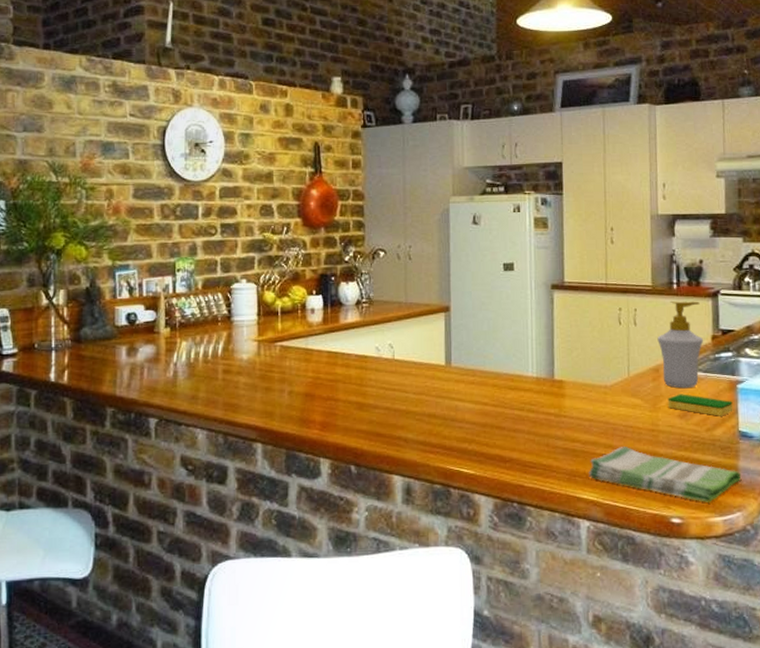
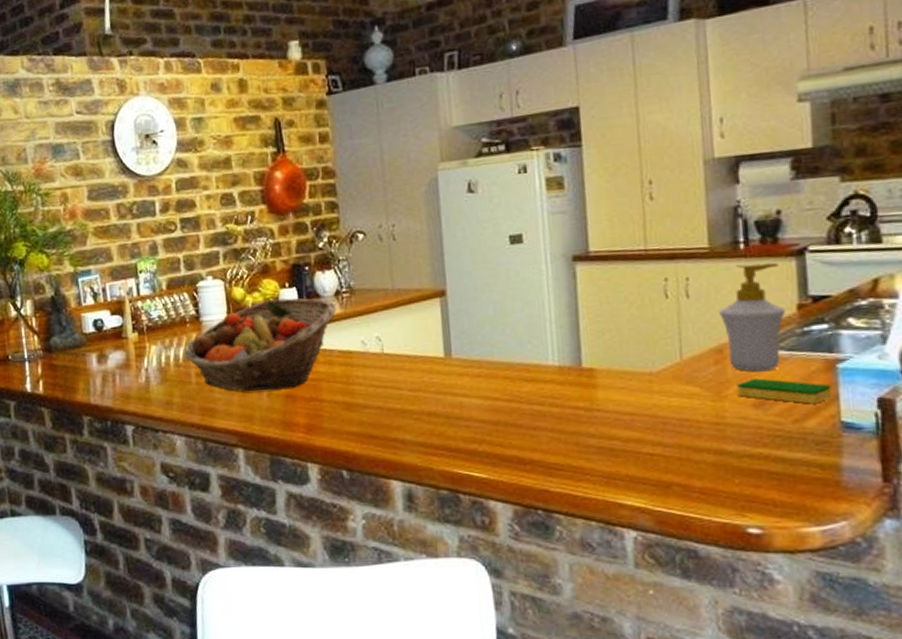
fruit basket: none [213,304,357,389] -> present [184,298,337,391]
dish towel: present [588,447,742,502] -> none [632,444,847,509]

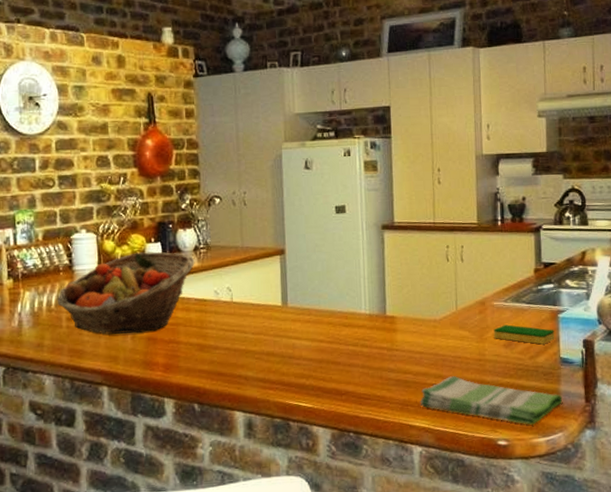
dish towel: none [632,444,847,509] -> present [420,376,563,425]
soap bottle: present [719,262,785,372] -> none [483,236,526,320]

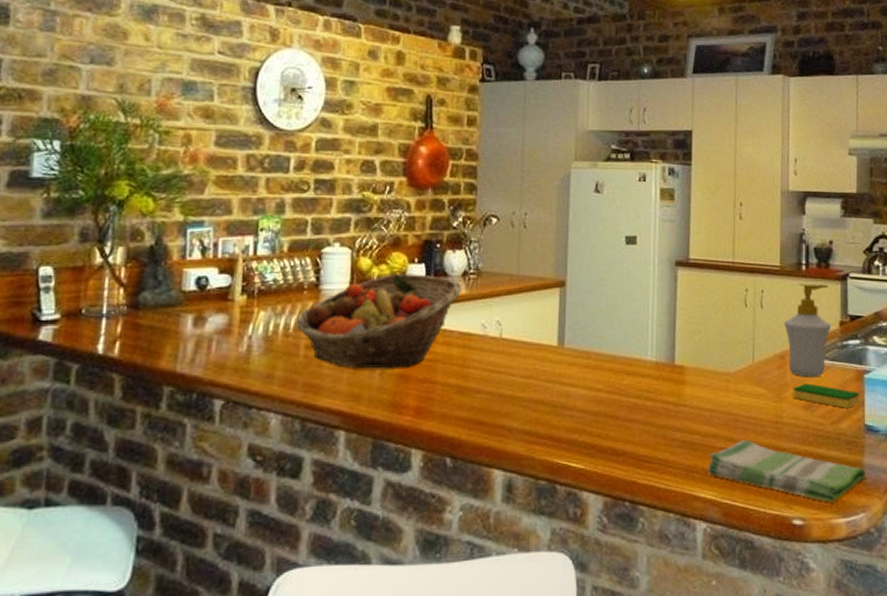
soap bottle: none [483,236,526,320] -> present [784,282,831,378]

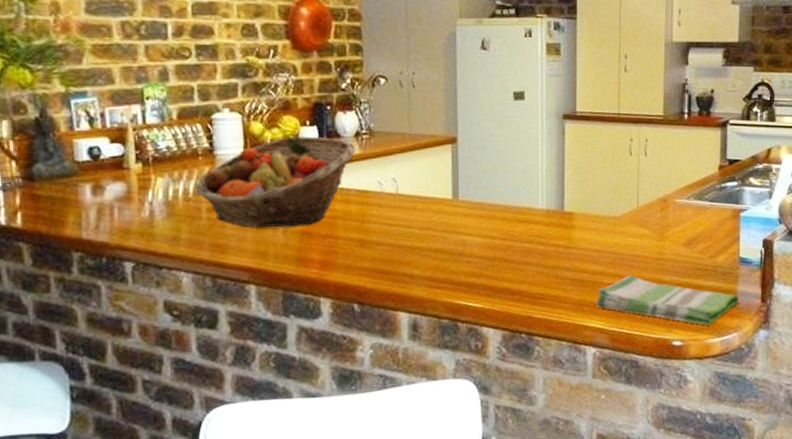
soap bottle: present [784,282,831,378] -> none [667,130,710,218]
dish sponge: present [793,383,859,408] -> none [674,223,735,244]

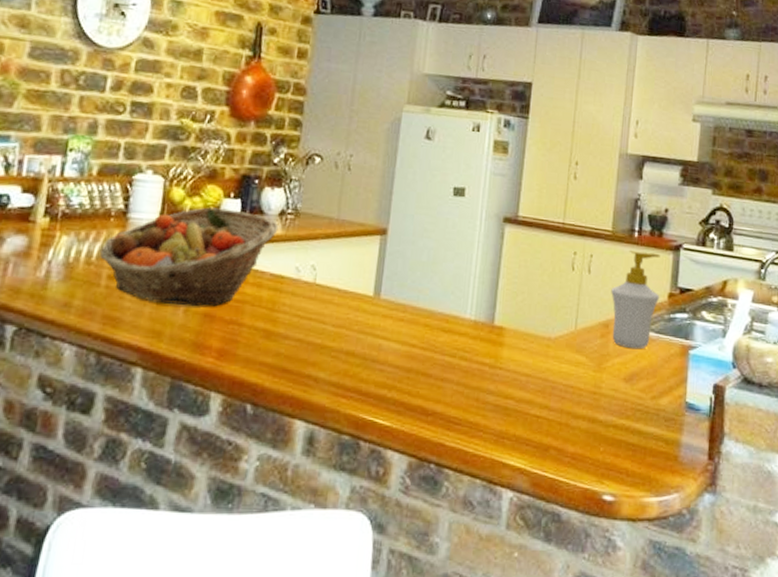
dish towel: present [595,275,739,325] -> none [518,409,683,480]
soap bottle: none [667,130,710,218] -> present [611,249,660,350]

